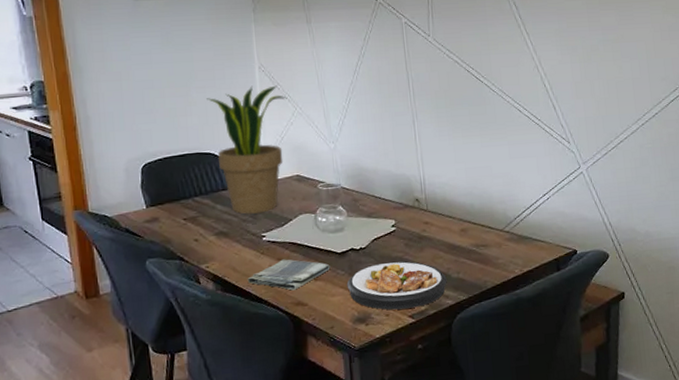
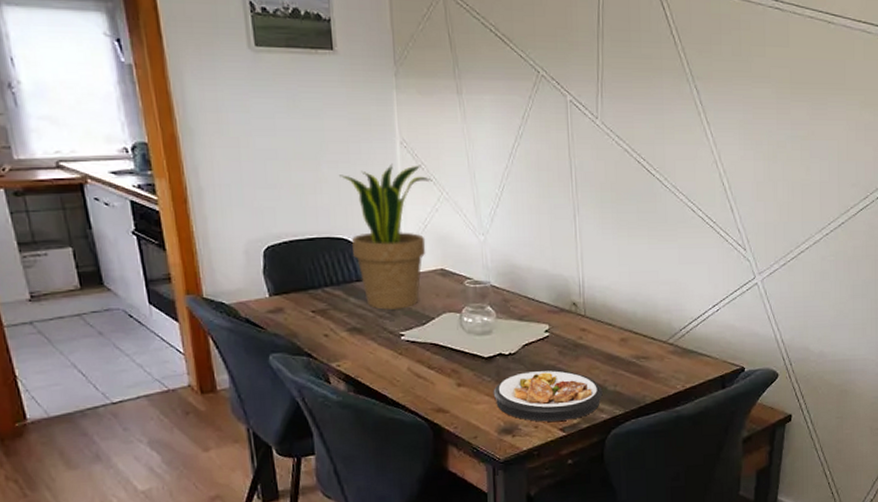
dish towel: present [247,259,330,291] -> none [383,361,476,396]

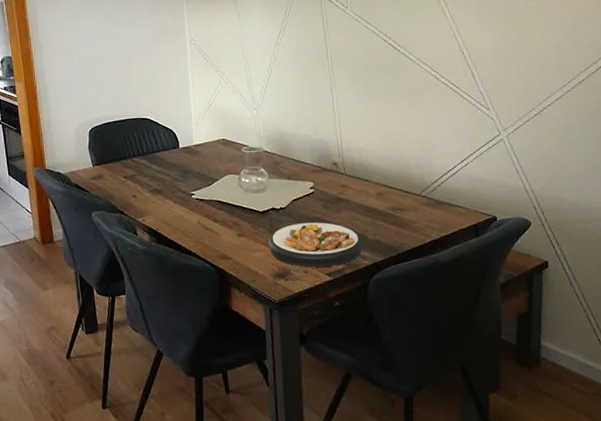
potted plant: present [339,163,432,310] -> none [144,57,215,174]

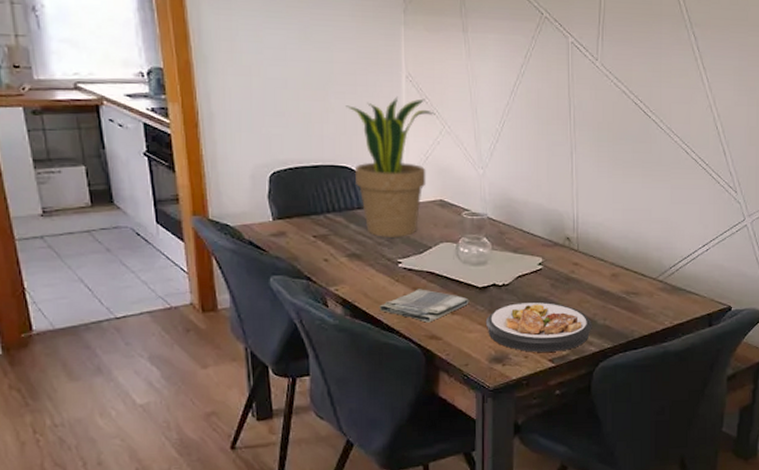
potted plant: none [144,57,215,174] -> present [346,96,435,237]
dish towel: none [178,216,253,245] -> present [379,289,469,323]

